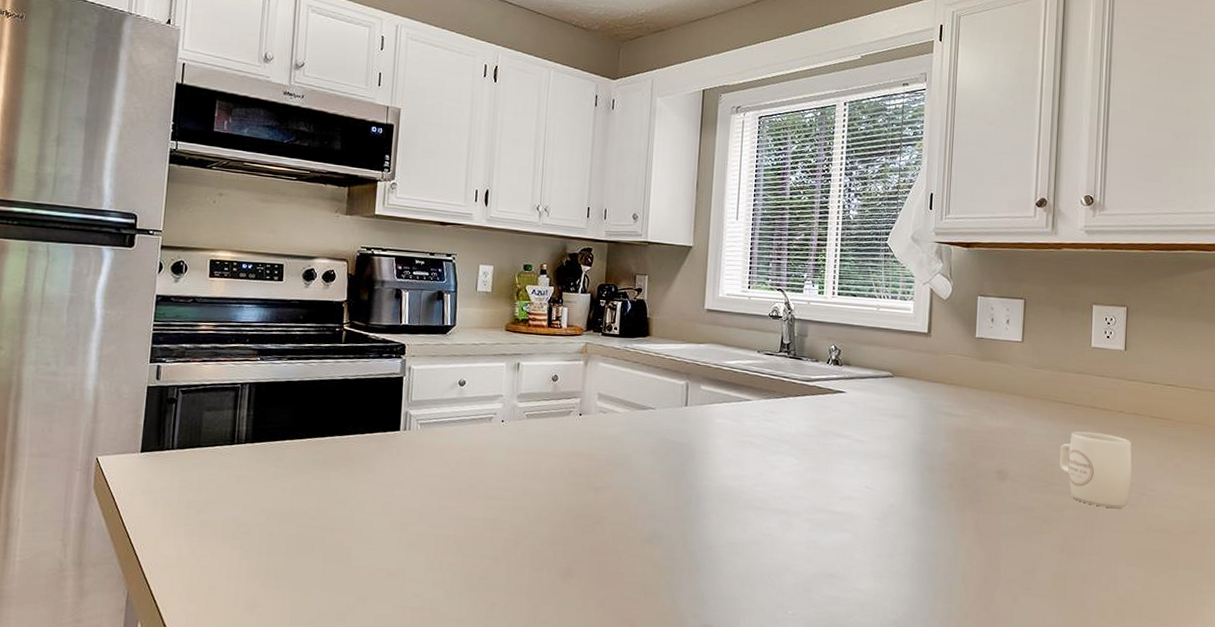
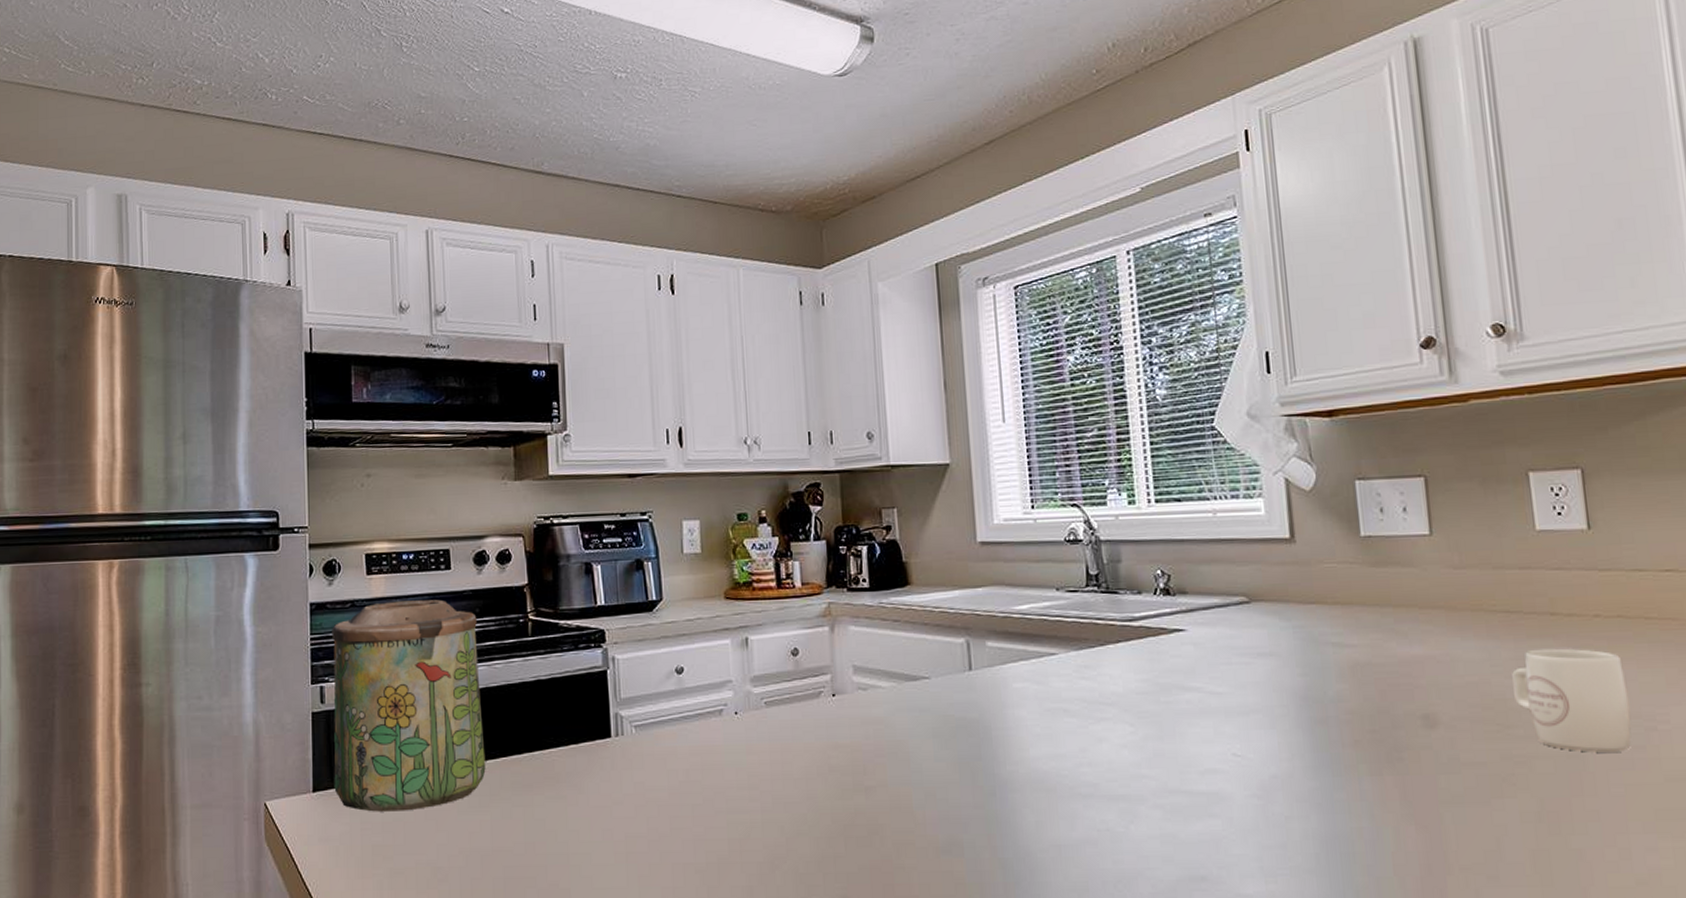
canister: none [160,301,300,475] -> present [332,599,486,812]

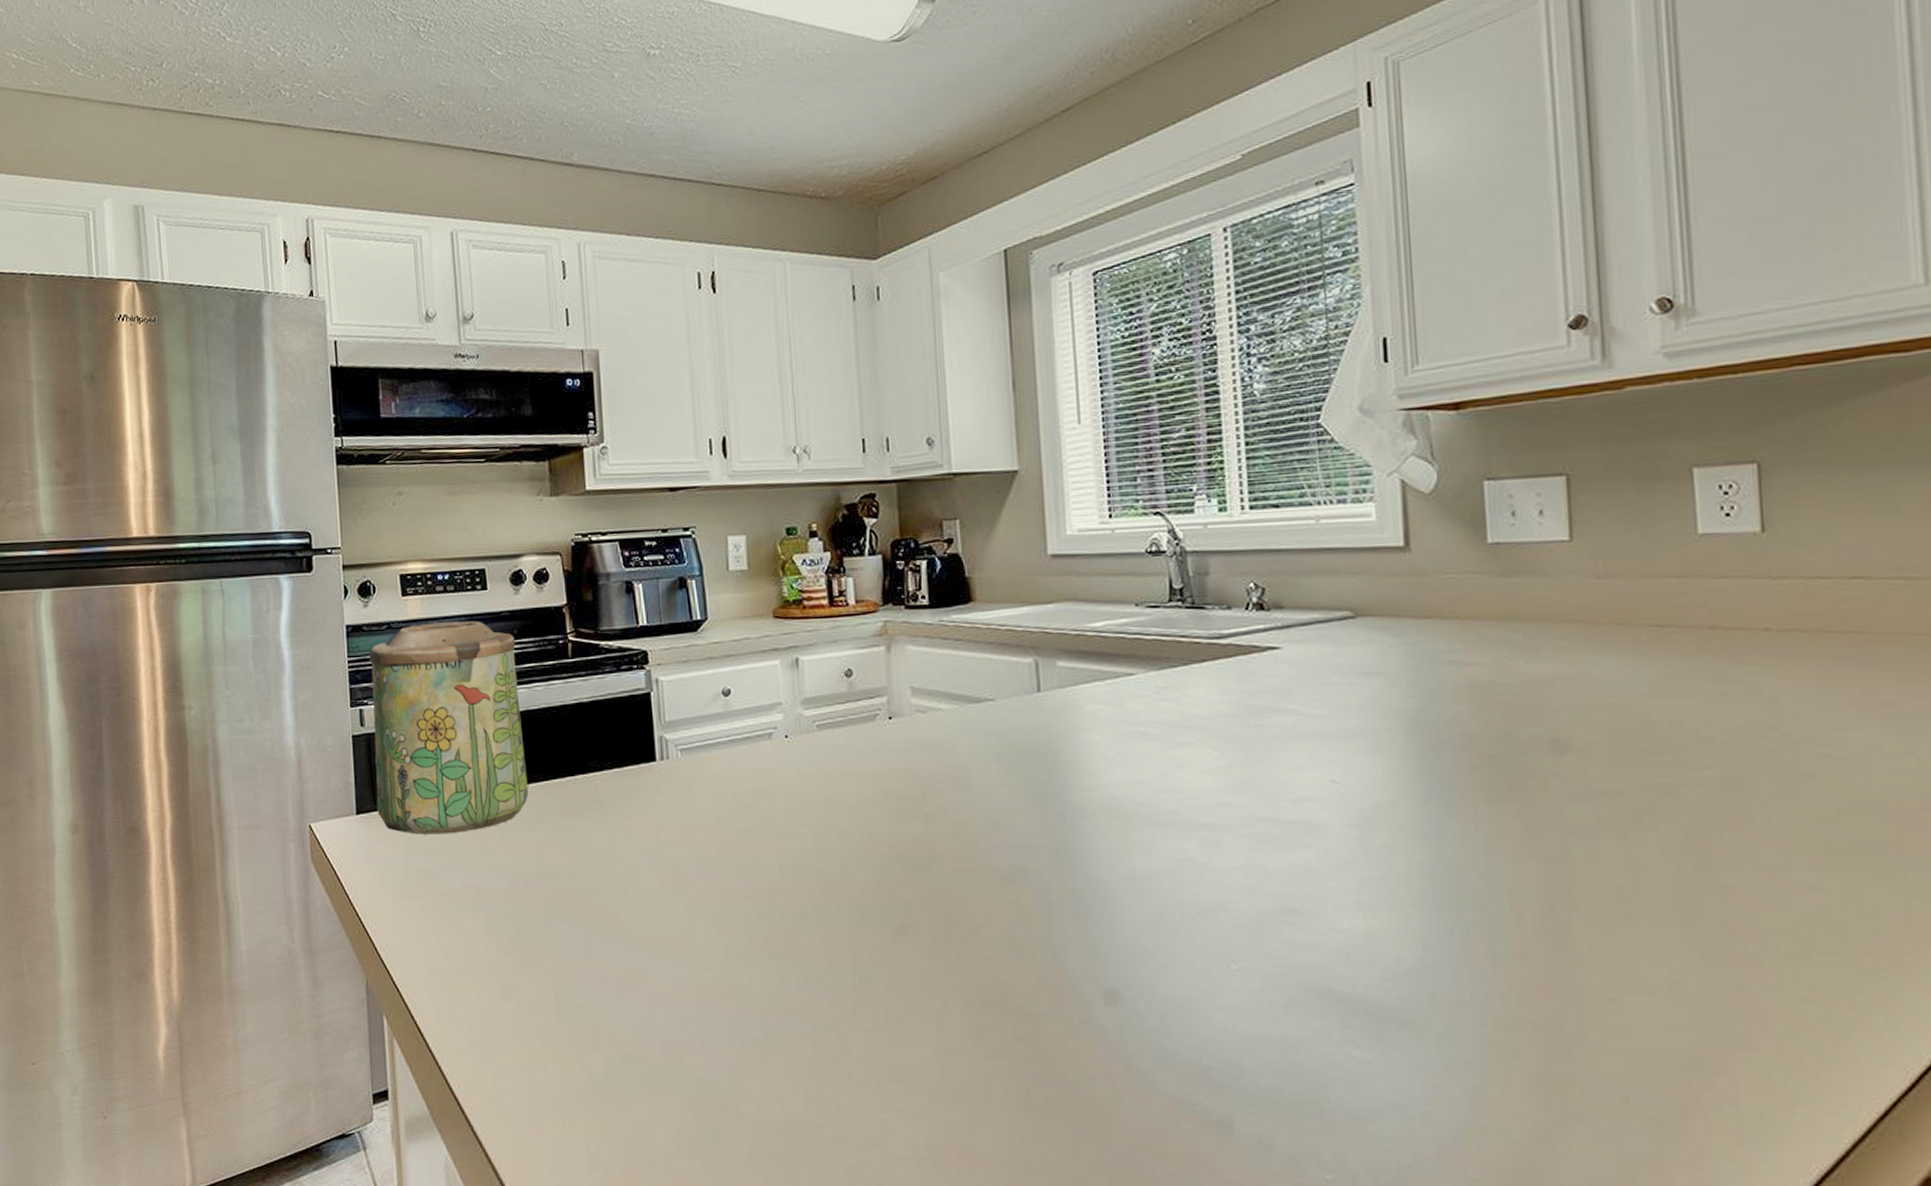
mug: present [1512,648,1632,753] -> none [1659,666,1801,781]

